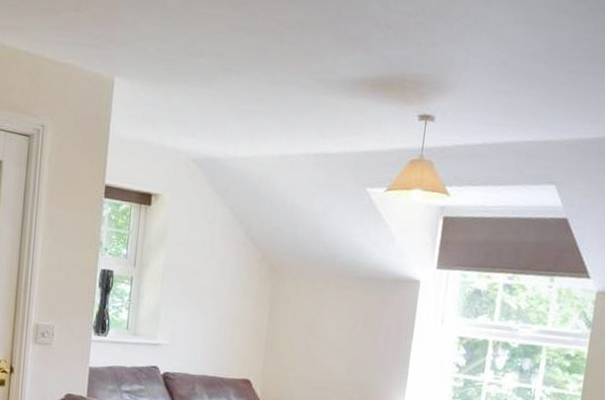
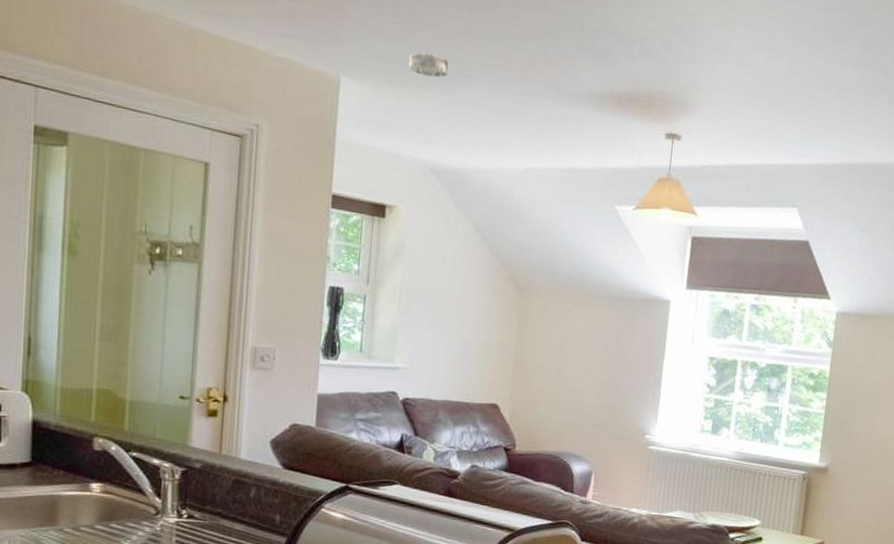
smoke detector: none [175,50,211,73] -> present [409,52,448,78]

